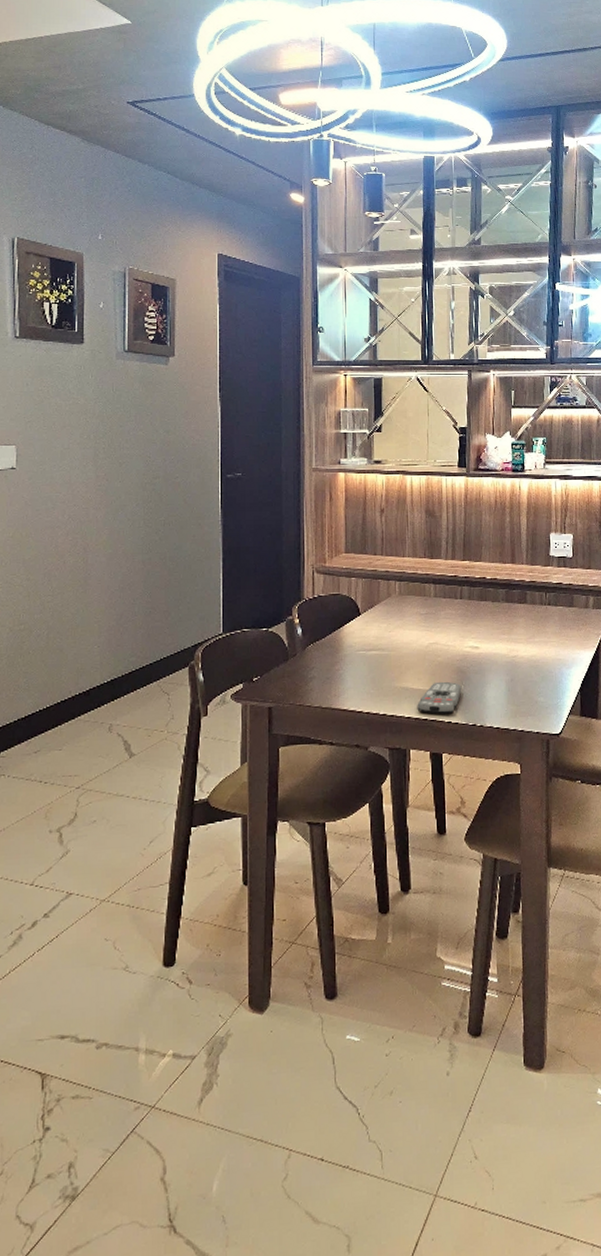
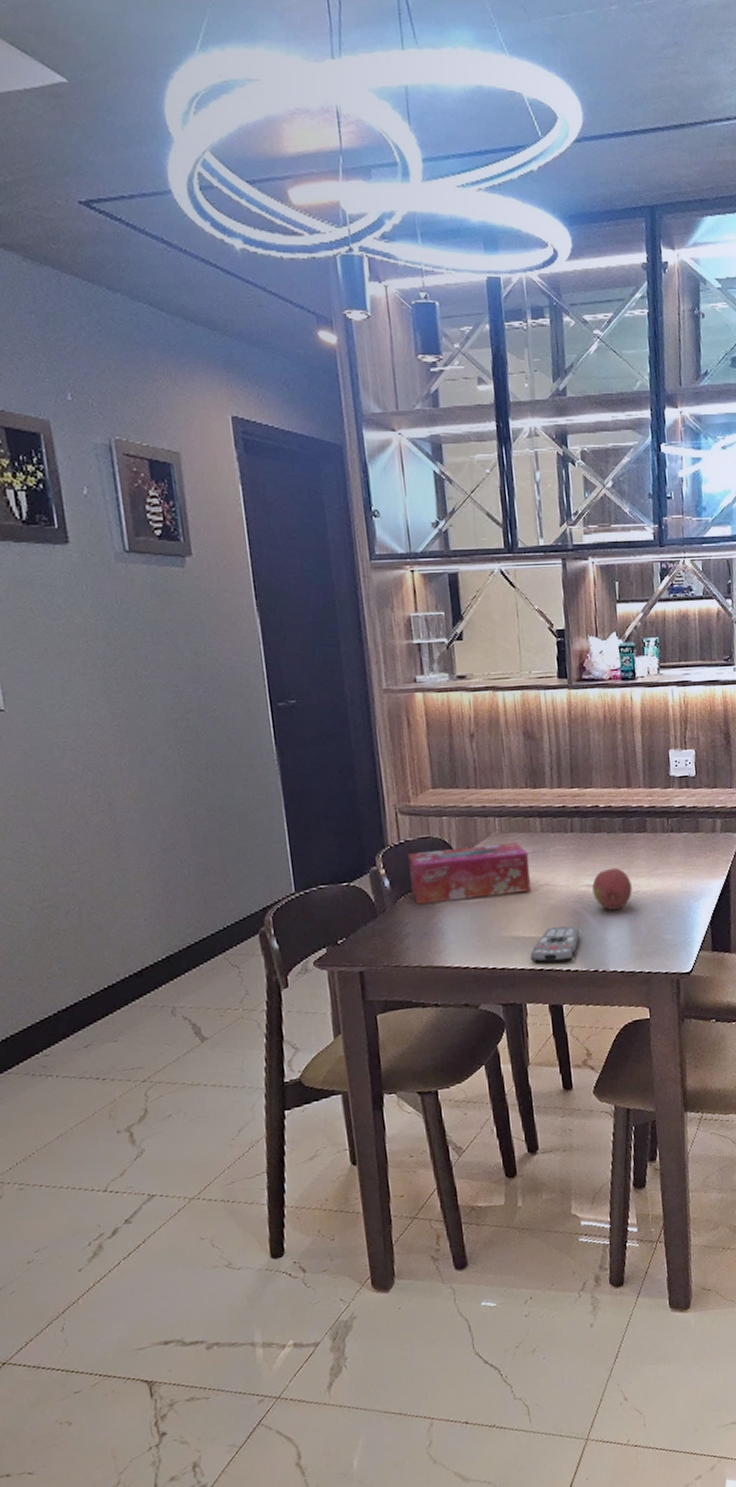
tissue box: none [320,603,423,652] -> present [408,841,531,904]
fruit: none [476,633,511,670] -> present [592,867,632,910]

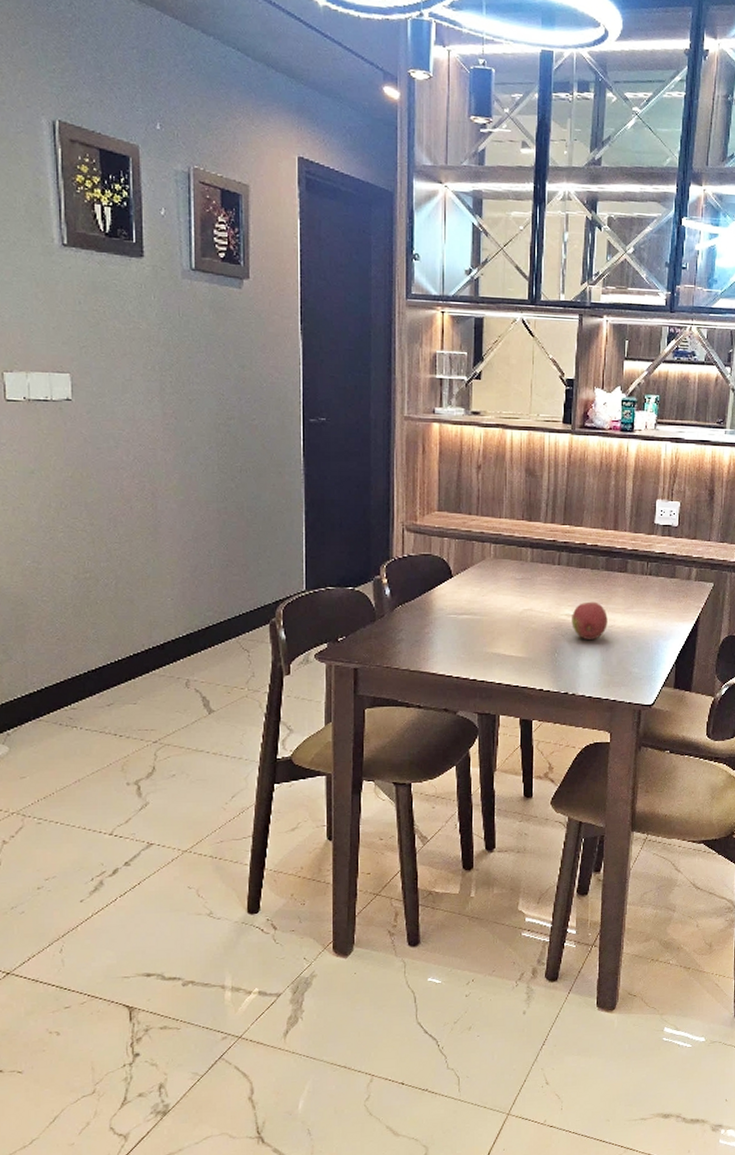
tissue box: present [408,841,531,904] -> none [409,567,517,614]
remote control: present [530,926,580,963] -> none [508,649,556,681]

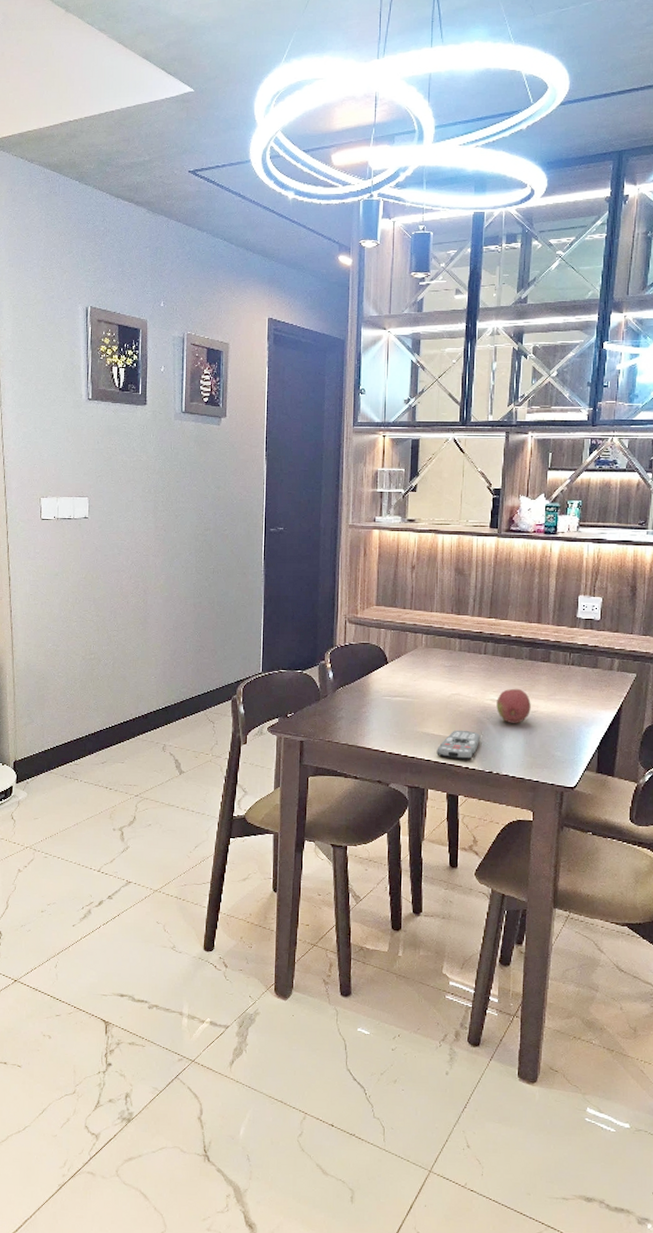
remote control: none [508,649,556,681] -> present [436,730,481,760]

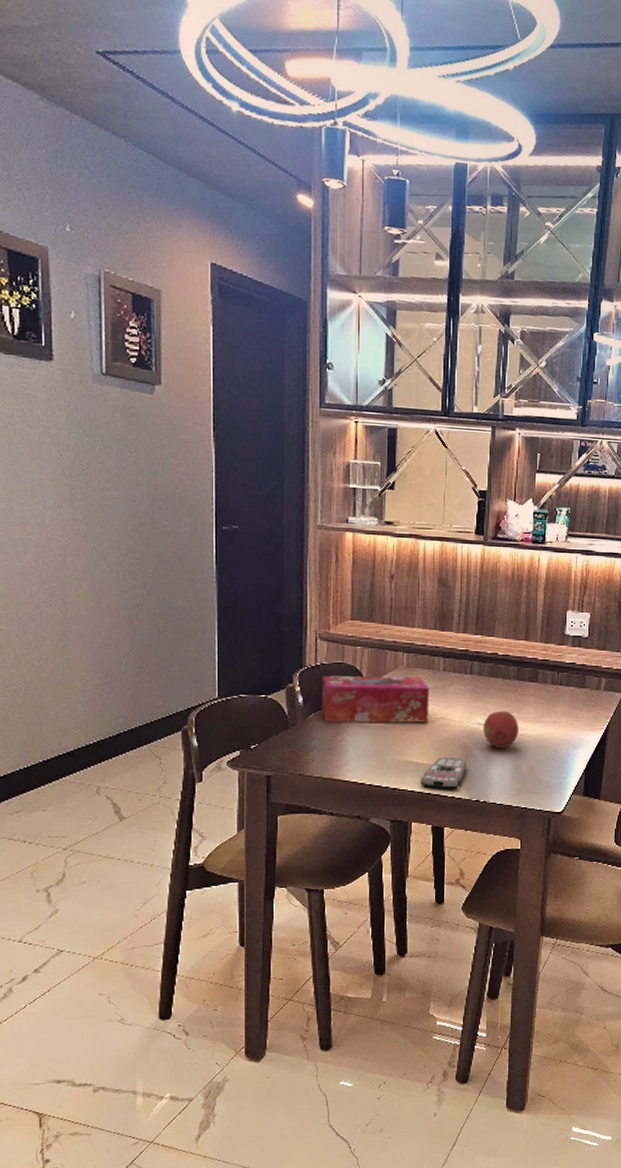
tissue box: none [349,654,446,698] -> present [322,676,430,723]

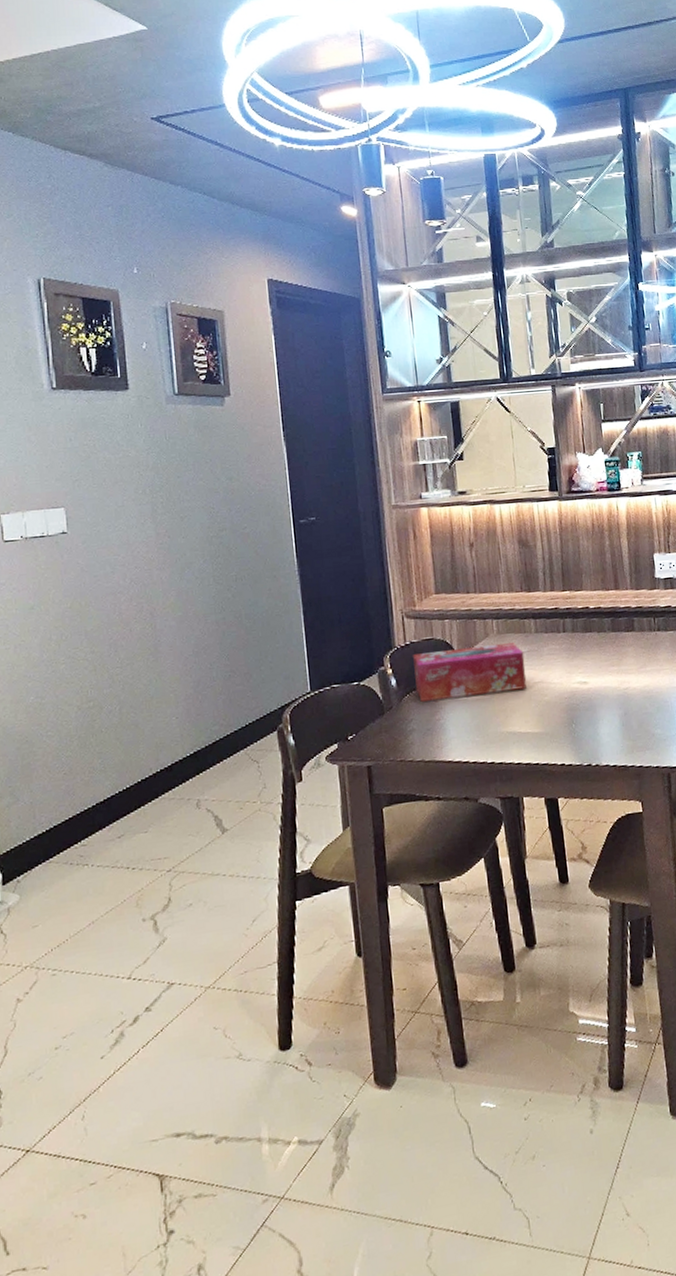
remote control: present [420,757,467,789] -> none [526,721,573,758]
fruit: present [483,710,519,748] -> none [584,665,623,706]

